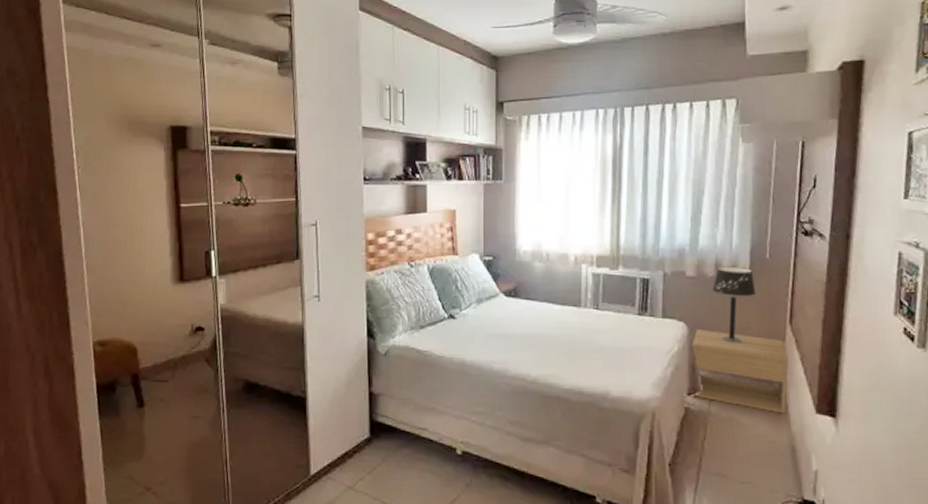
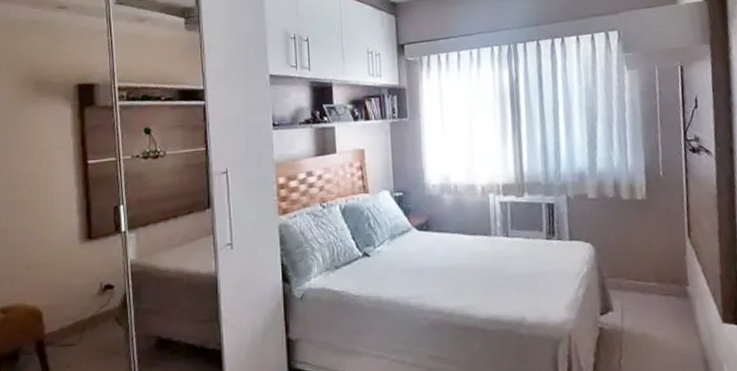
nightstand: present [691,328,788,414] -> none [599,248,695,326]
table lamp: present [712,266,756,343] -> none [613,185,655,260]

